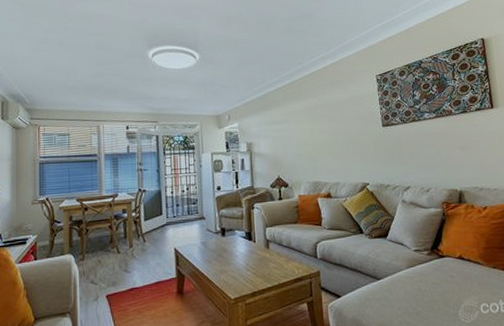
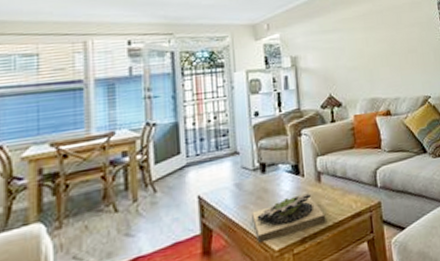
succulent planter: none [214,256,273,291] -> present [252,193,326,243]

